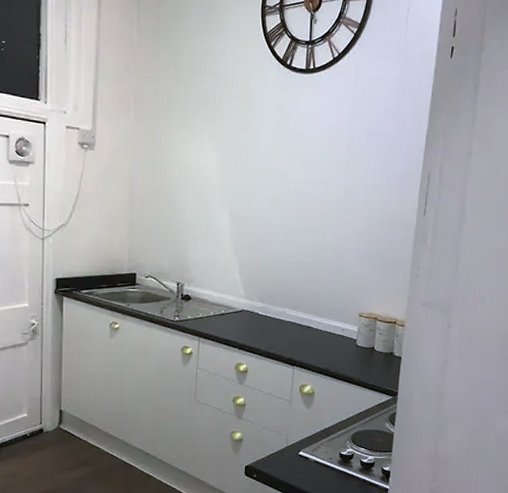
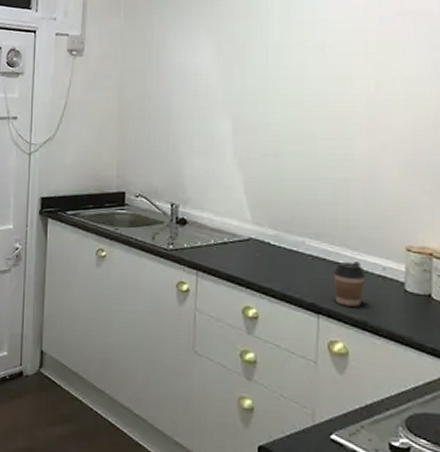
coffee cup: none [305,325,330,359] -> present [332,261,366,307]

